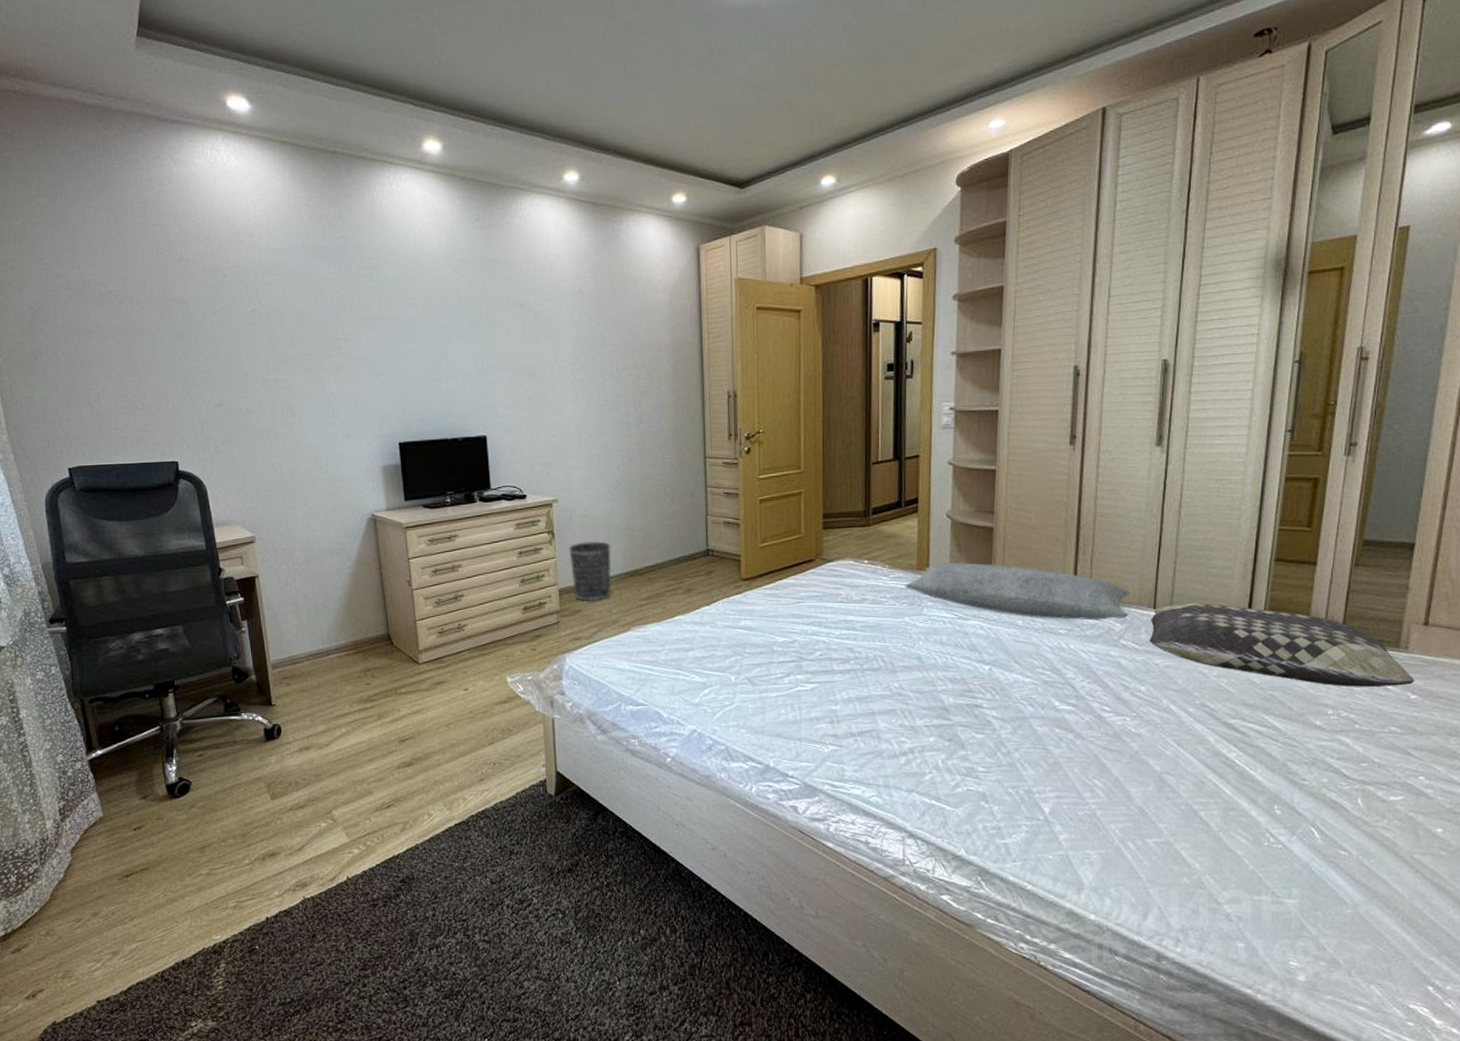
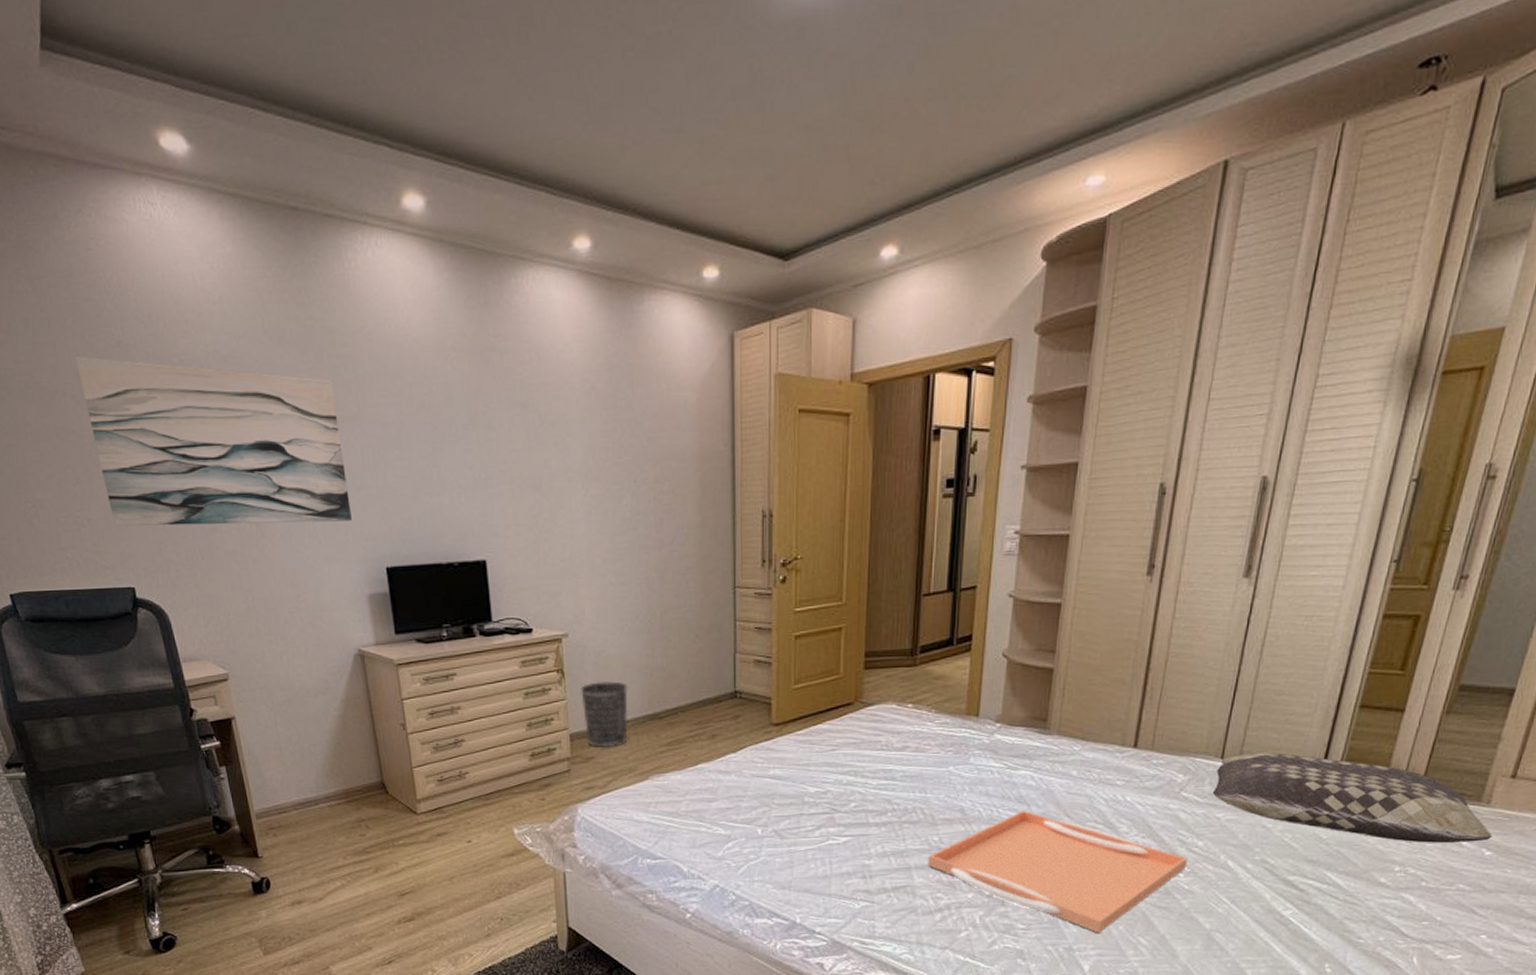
wall art: none [143,269,370,410] -> present [75,355,352,527]
serving tray: none [890,658,1133,776] -> present [928,811,1188,933]
pillow: present [904,562,1130,621] -> none [951,707,1198,771]

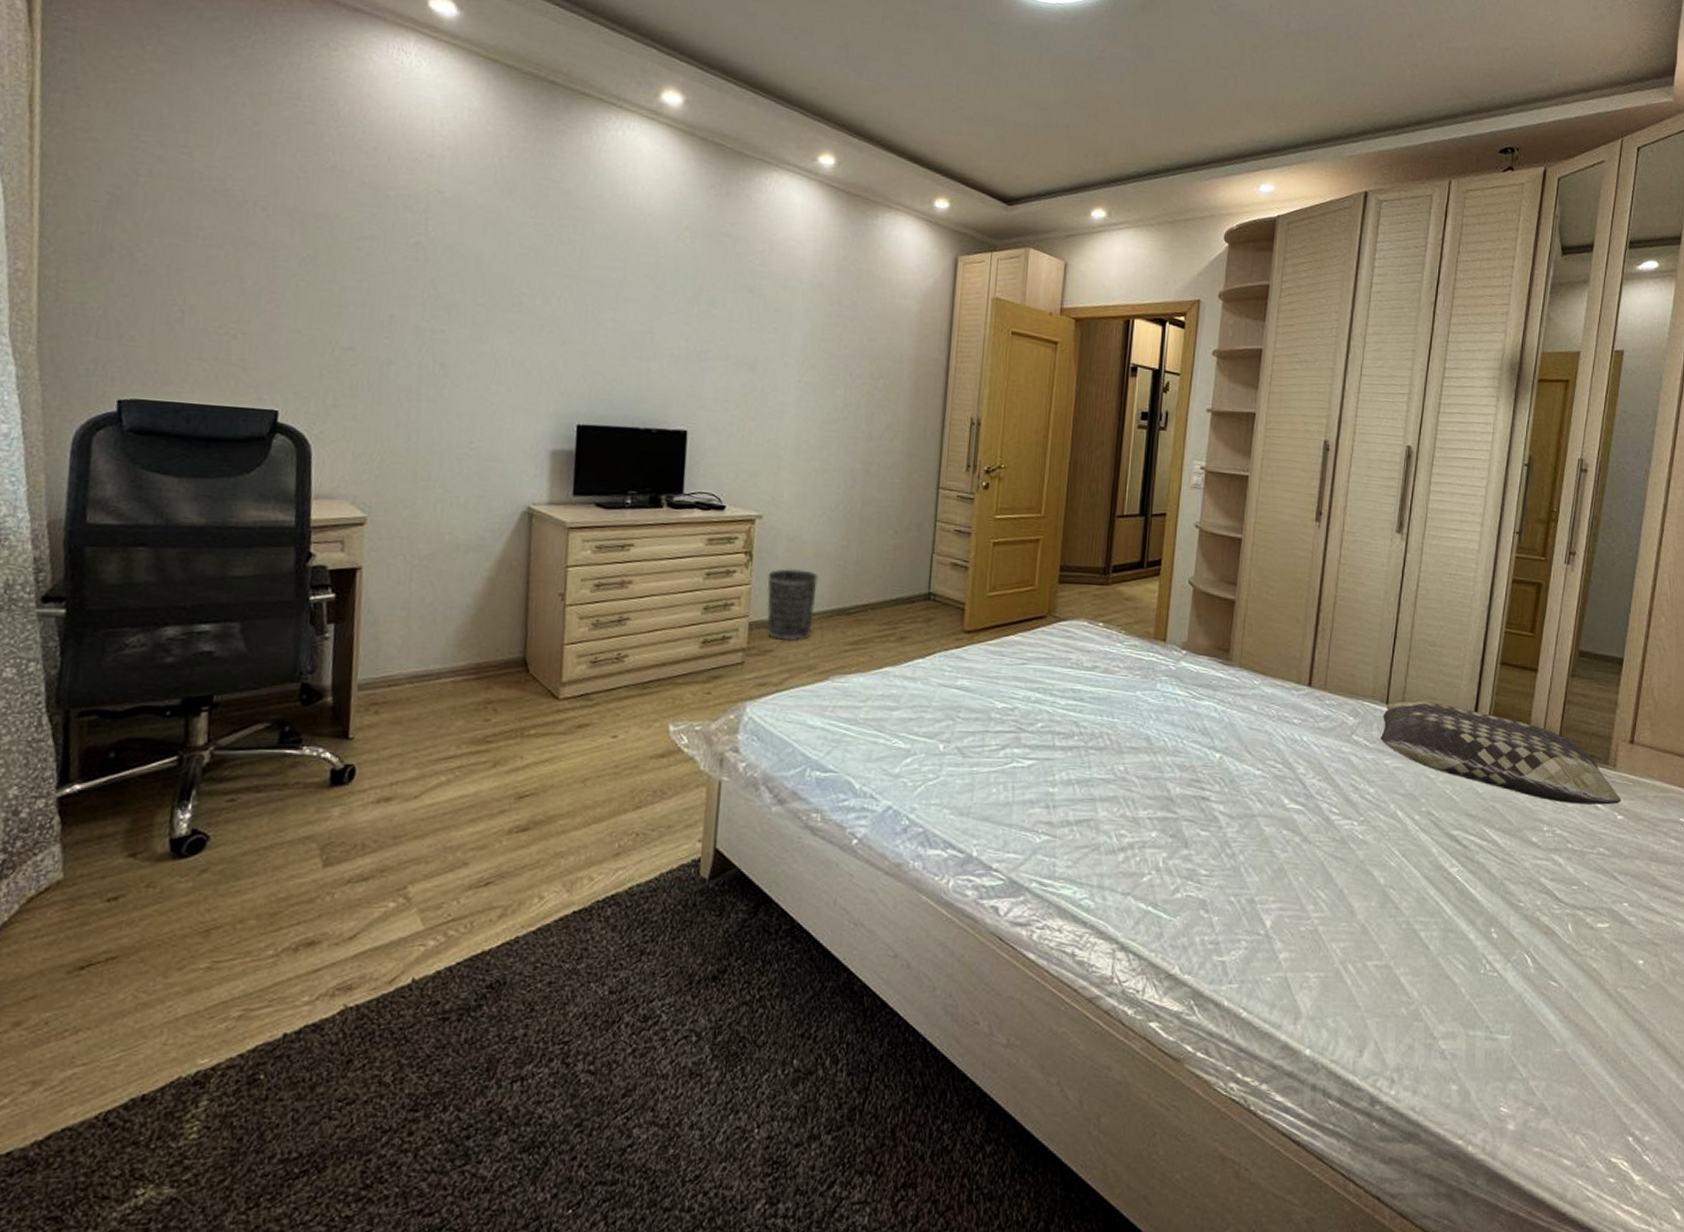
wall art: present [75,355,352,527] -> none [273,171,557,373]
serving tray: present [928,811,1188,933] -> none [1112,744,1361,884]

